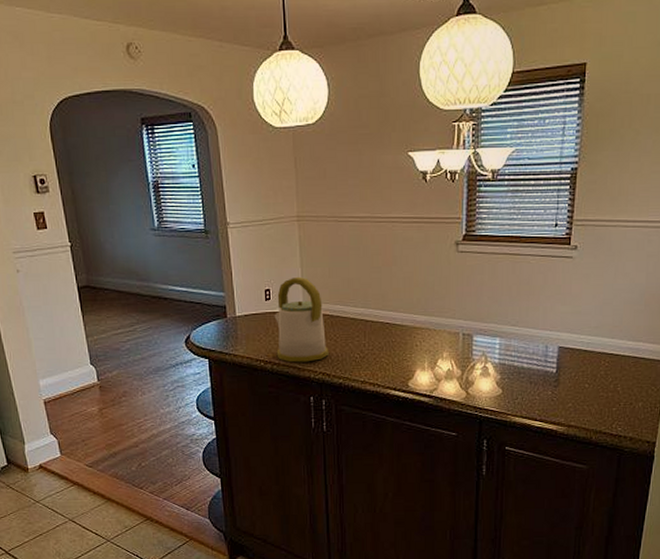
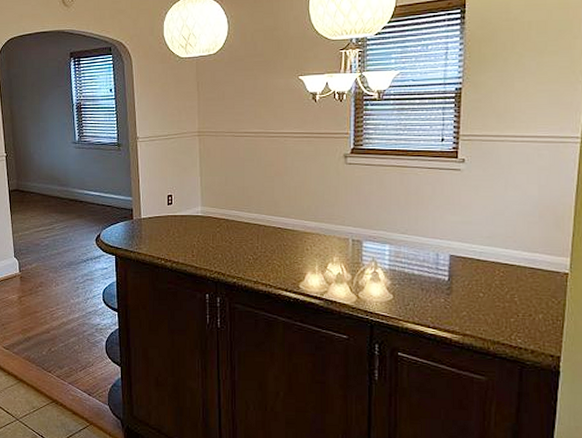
kettle: present [274,276,329,363] -> none [175,184,224,262]

